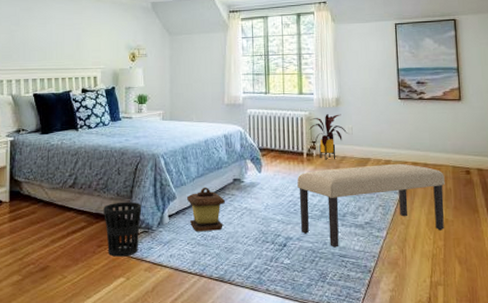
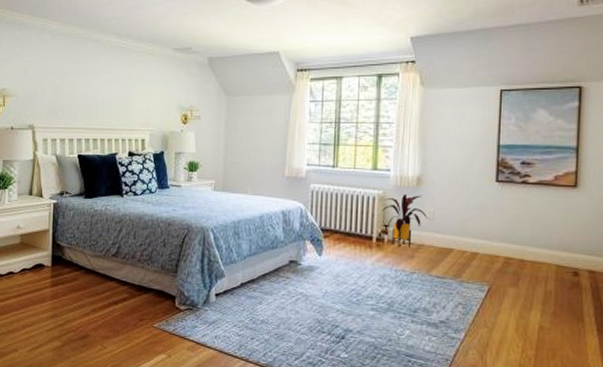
wastebasket: present [103,201,142,257] -> none [146,275,187,333]
lantern: present [186,187,225,232] -> none [235,266,278,315]
bench: present [297,163,445,248] -> none [362,256,545,346]

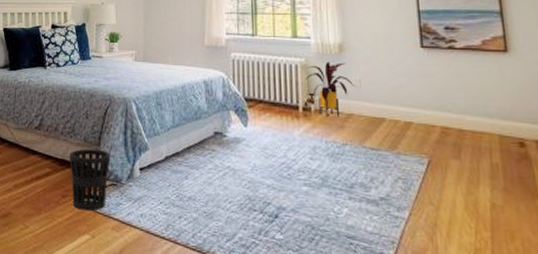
wastebasket: none [146,275,187,333] -> present [69,148,111,211]

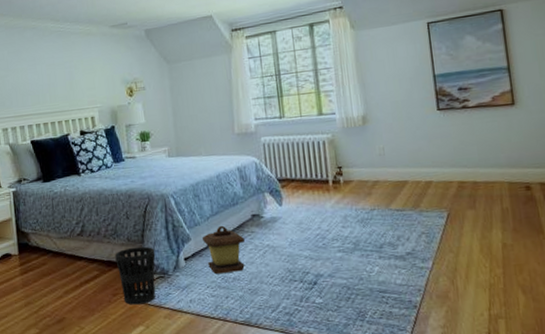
lantern: none [160,139,204,191] -> present [202,225,245,275]
house plant: present [305,62,355,117] -> none [333,133,379,187]

